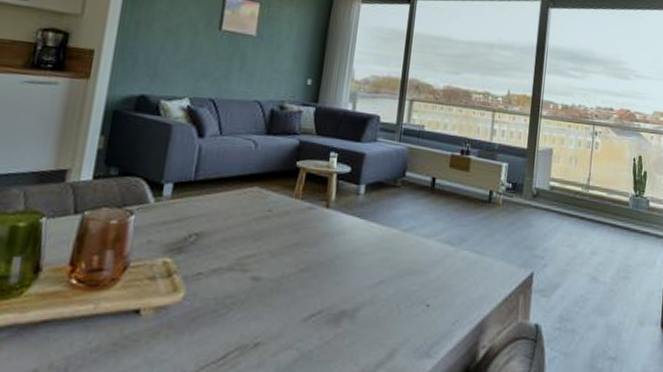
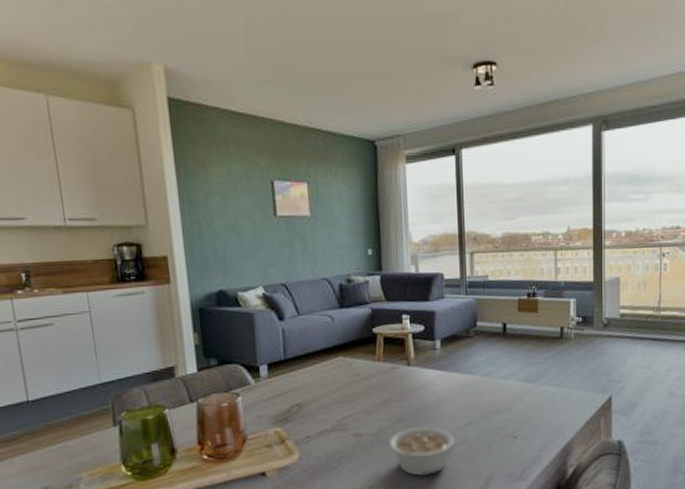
legume: none [288,279,363,339] -> present [388,427,455,477]

